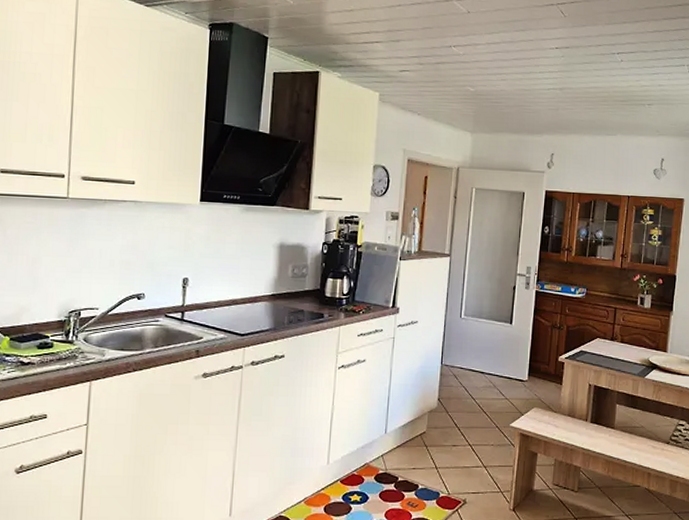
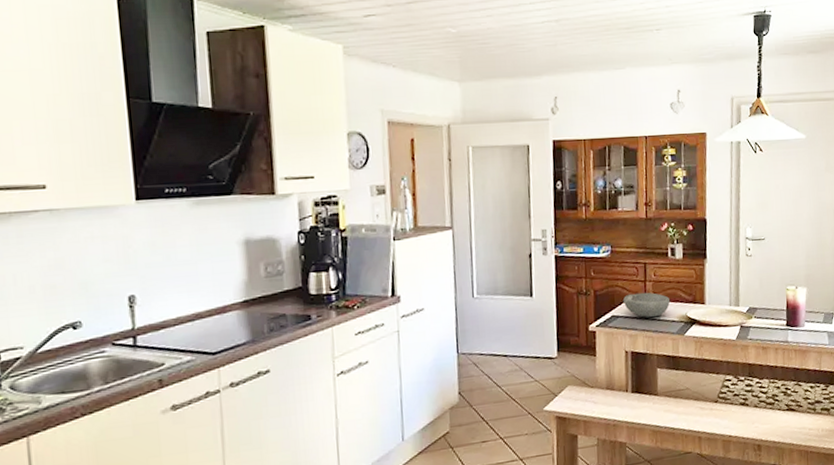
bowl: none [592,333,634,358] -> present [623,292,670,318]

